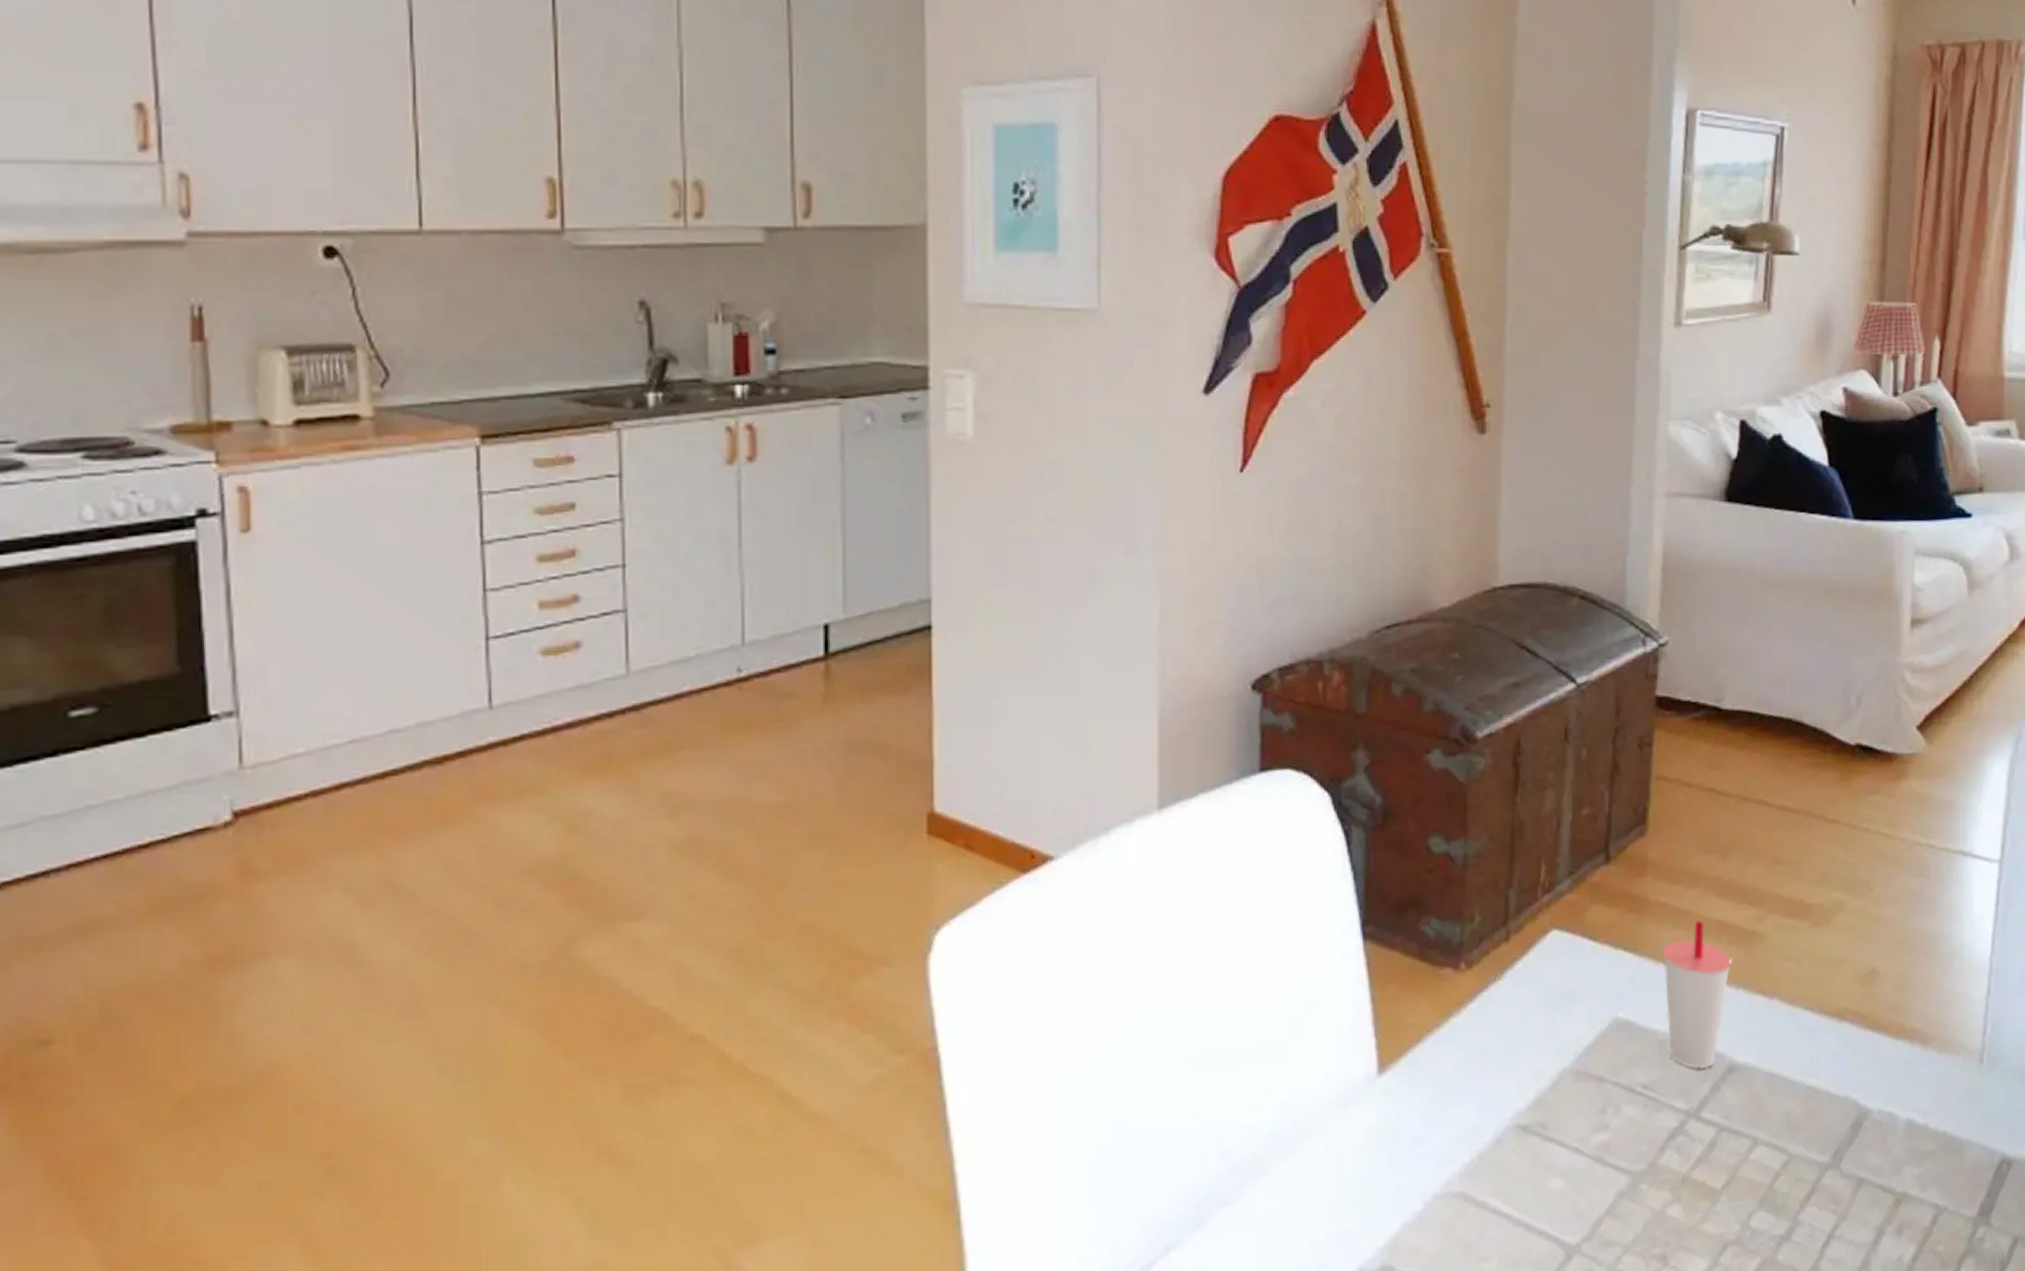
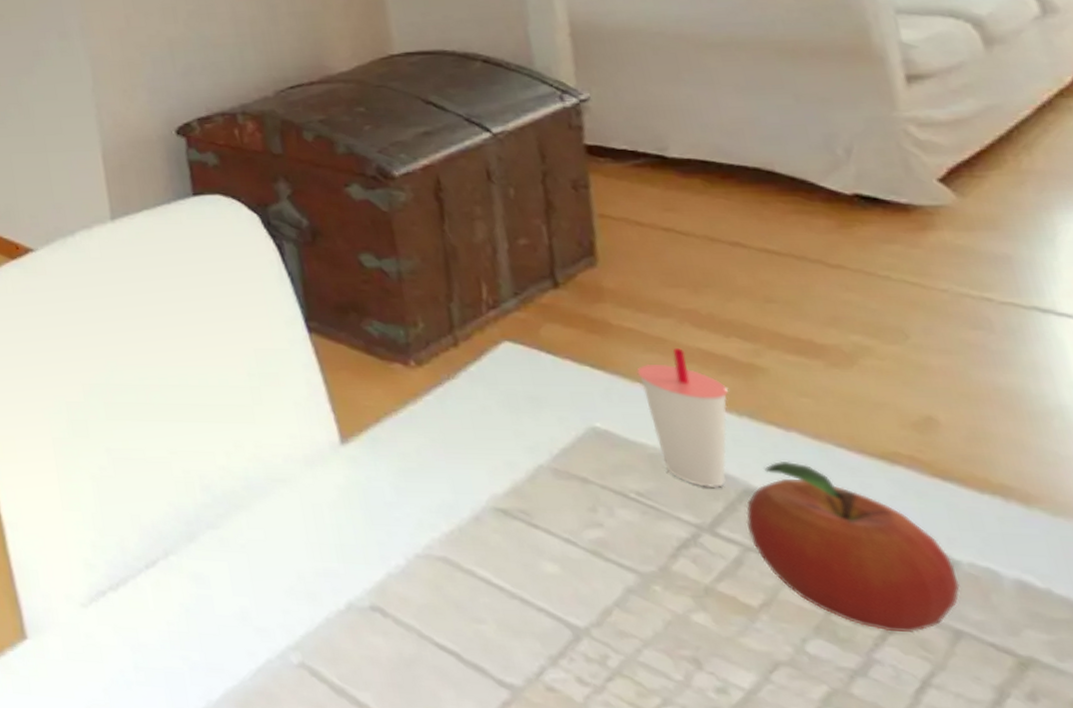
fruit: none [1724,1030,1868,1192] -> present [745,460,961,634]

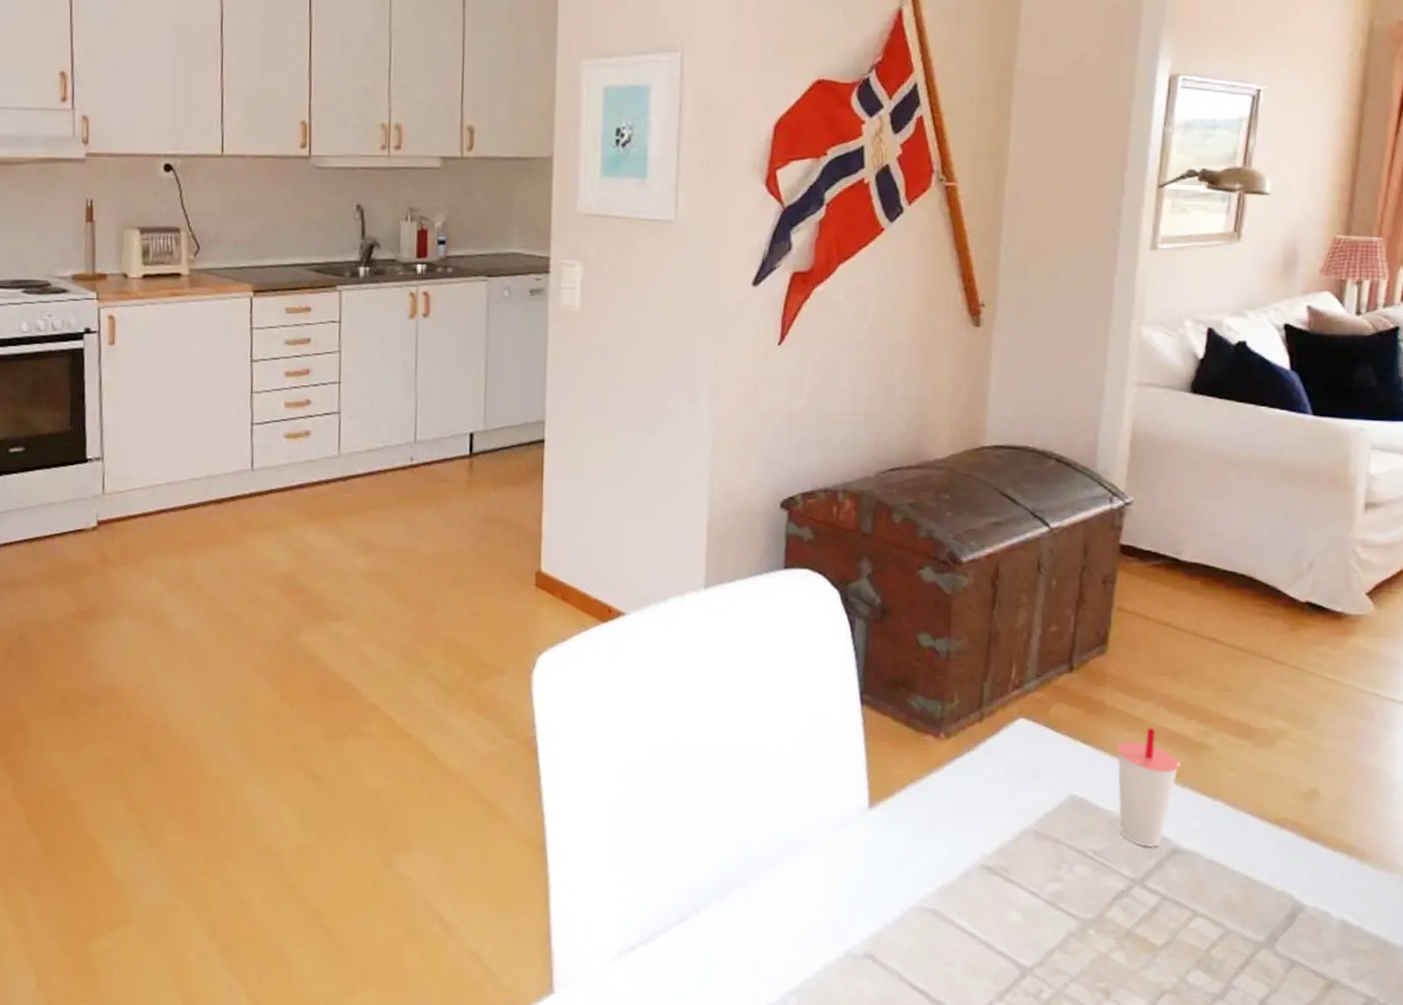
fruit: present [745,460,961,634] -> none [1167,824,1303,964]

